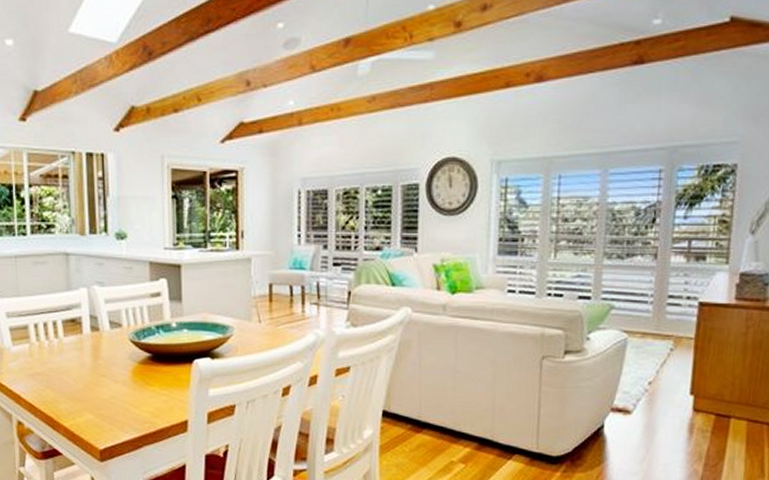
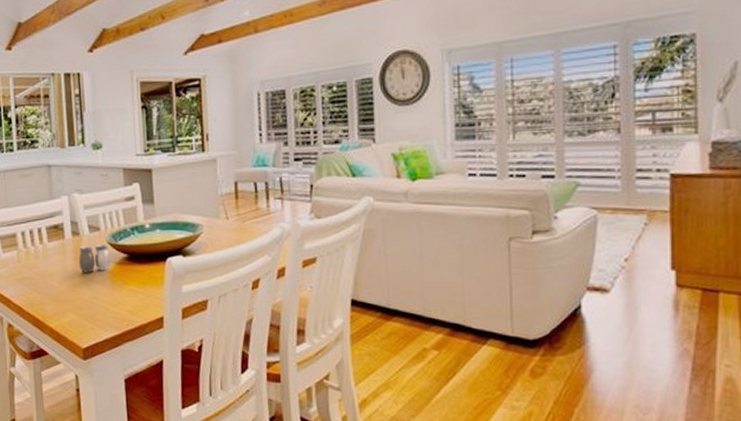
salt and pepper shaker: none [97,341,134,371] -> present [78,244,112,273]

